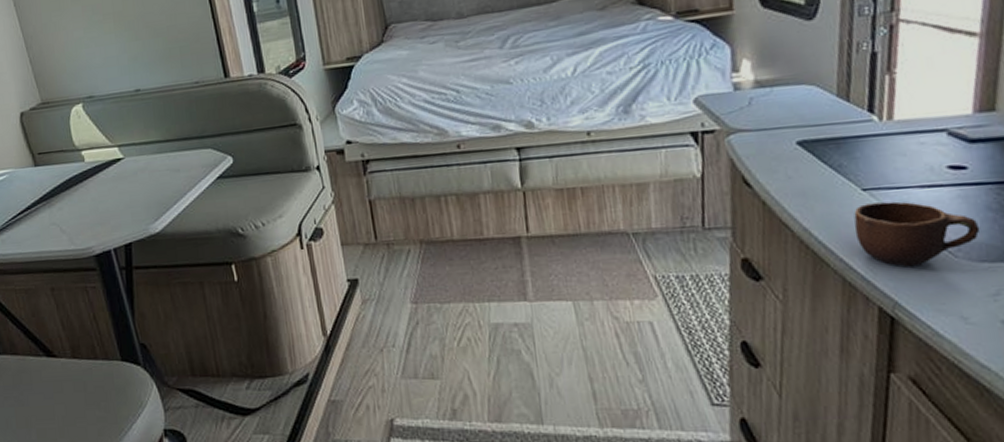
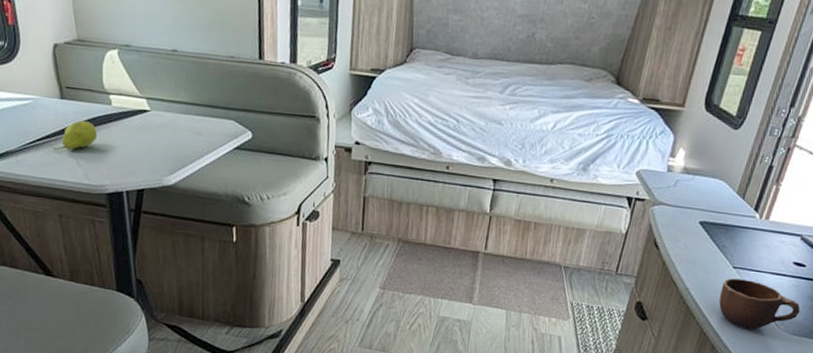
fruit: none [33,184,76,220] -> present [51,121,98,150]

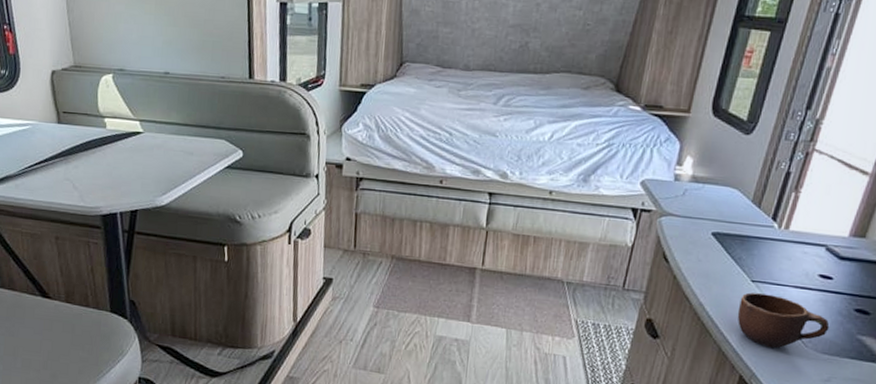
fruit: present [51,121,98,150] -> none [48,144,93,173]

